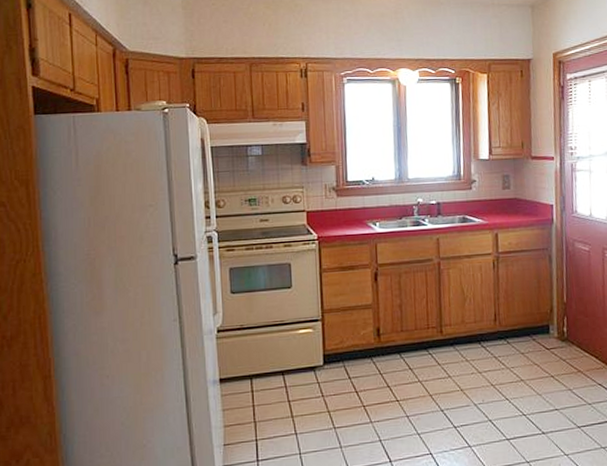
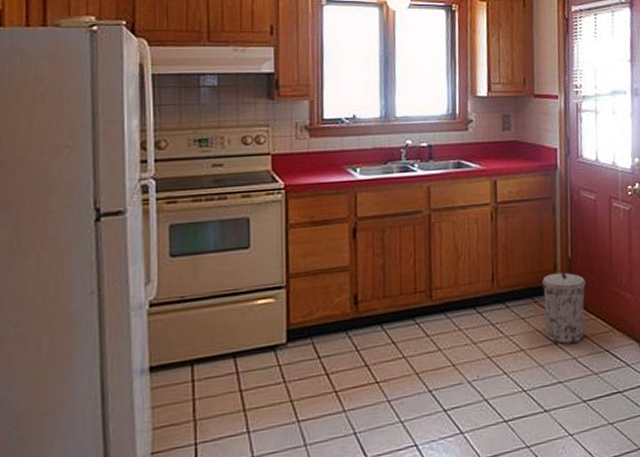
trash can: none [540,314,580,378] -> present [542,272,586,345]

